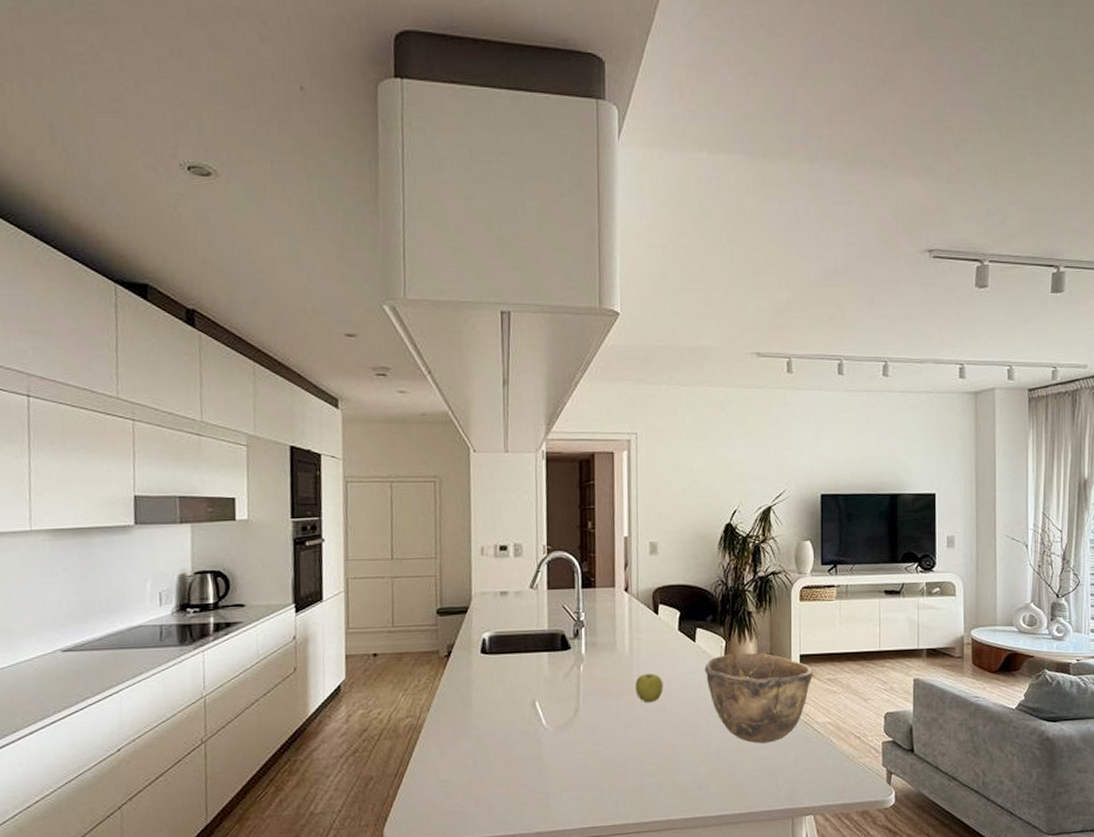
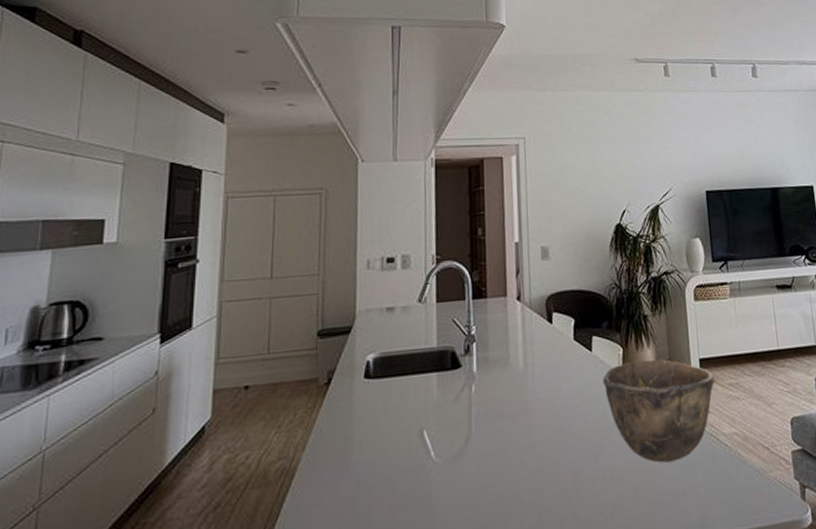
apple: present [635,674,663,703] -> none [530,389,561,424]

